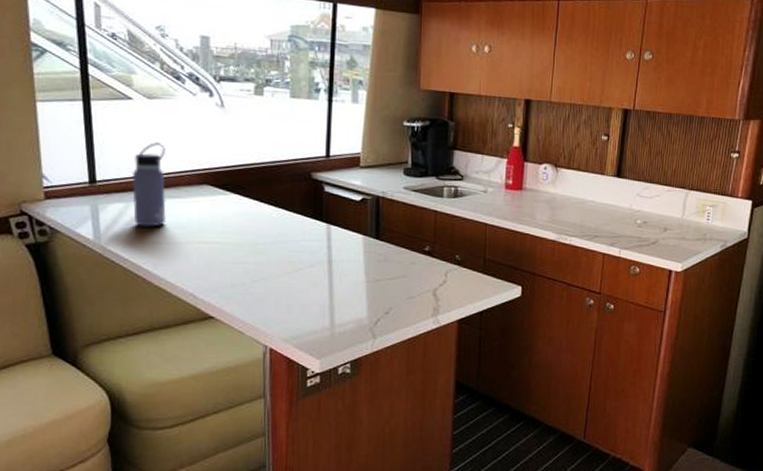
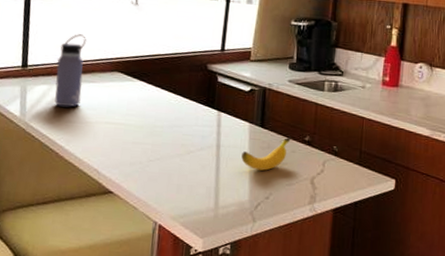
banana: none [356,247,410,285] -> present [241,136,291,171]

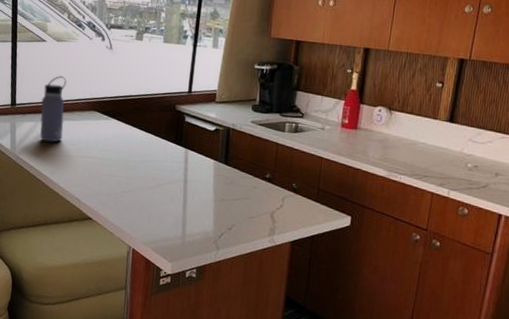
banana: present [241,136,291,171] -> none [206,173,253,204]

